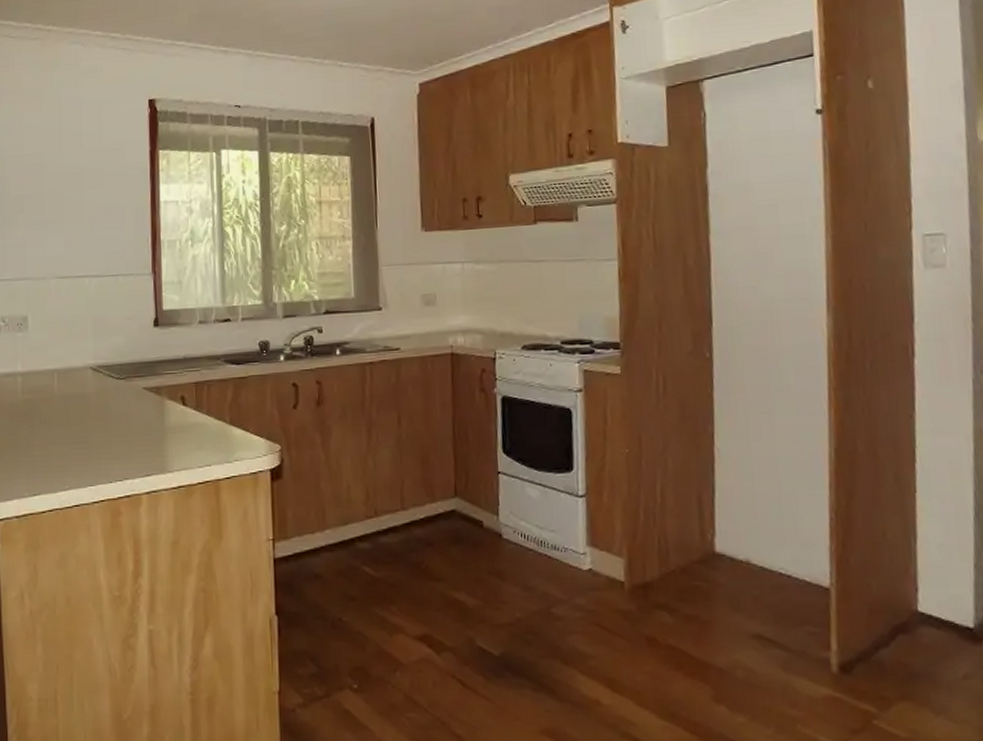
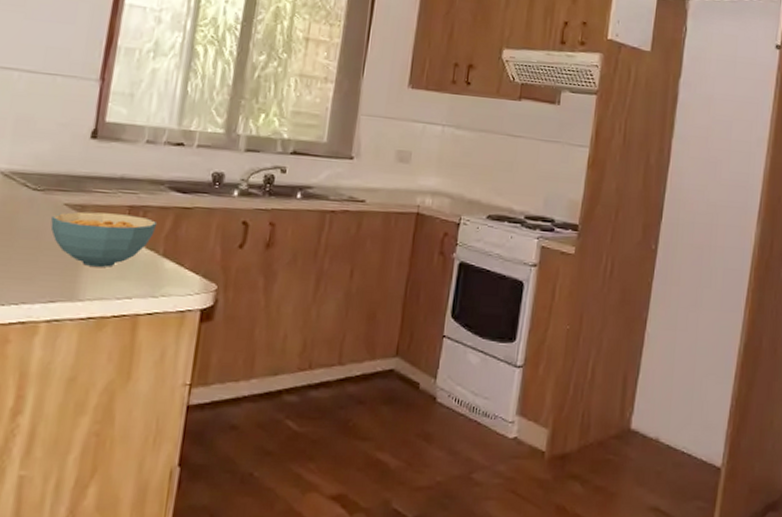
cereal bowl: none [135,390,221,441] -> present [50,211,157,267]

